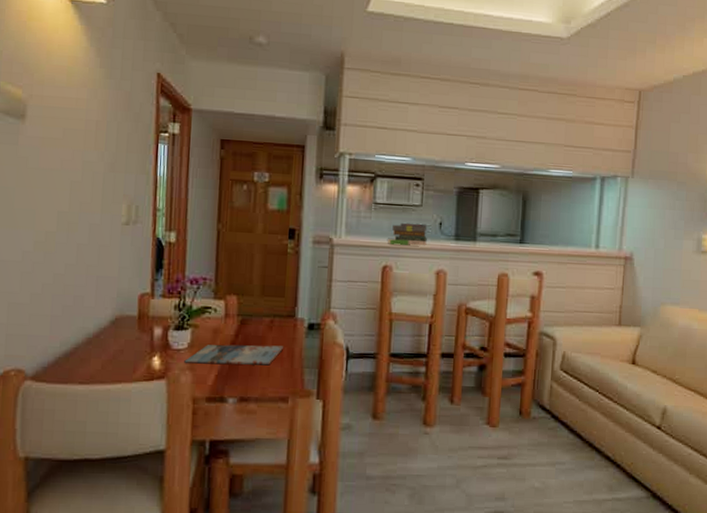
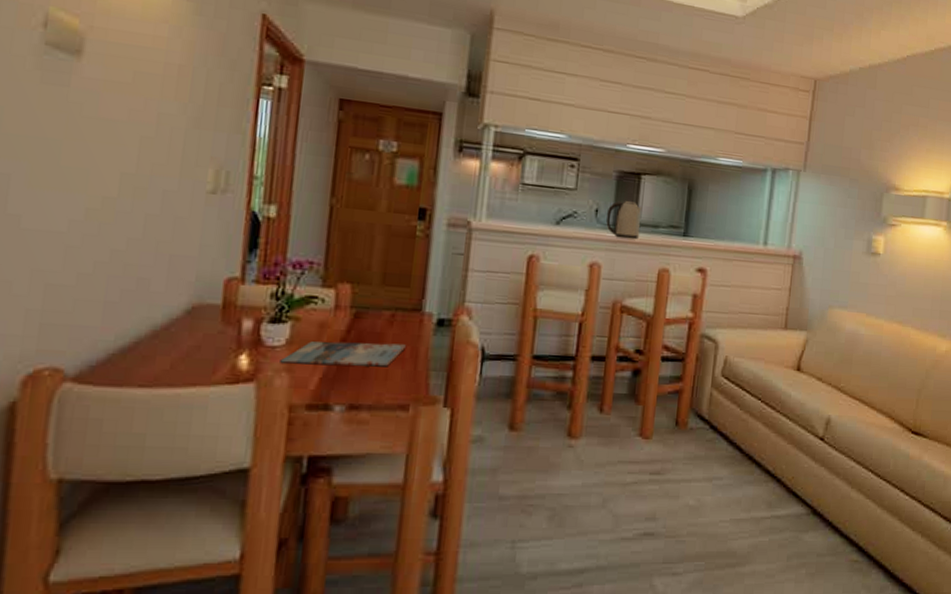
books: present [388,223,428,246] -> none [535,208,582,235]
kettle: none [449,213,482,248] -> present [606,200,643,240]

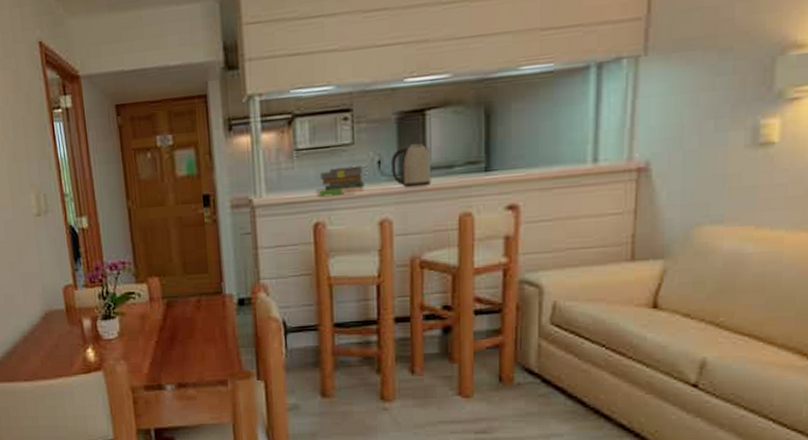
magazine: present [280,341,407,367] -> none [117,326,216,354]
books: none [535,208,582,235] -> present [317,165,364,197]

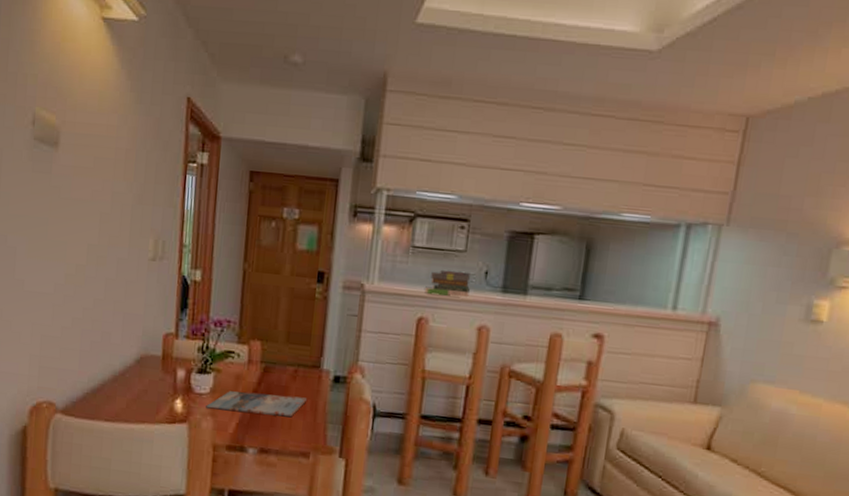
magazine: none [117,326,216,354] -> present [206,391,308,418]
kettle: present [391,143,432,188] -> none [496,261,535,303]

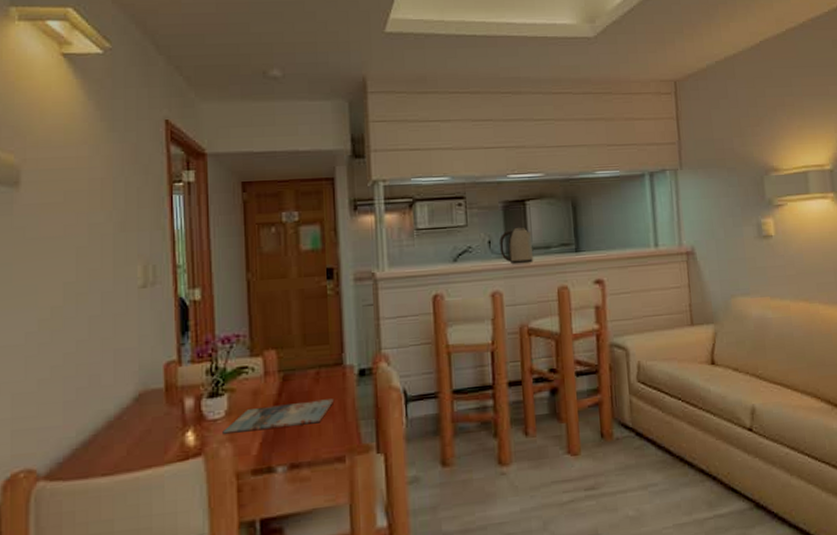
books: present [425,271,472,298] -> none [435,244,477,271]
kettle: none [496,261,535,303] -> present [499,227,533,265]

